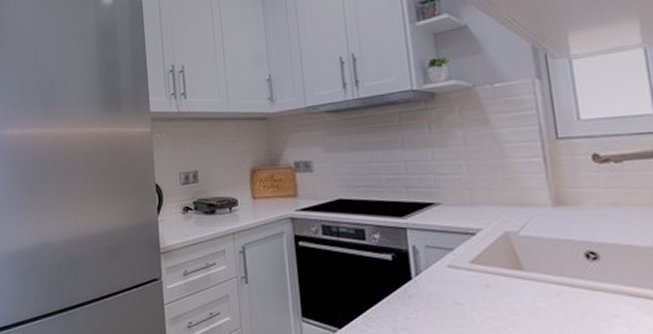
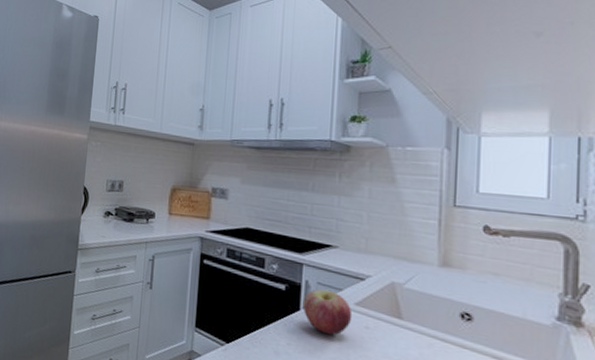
apple: none [413,253,470,301] -> present [302,289,353,336]

